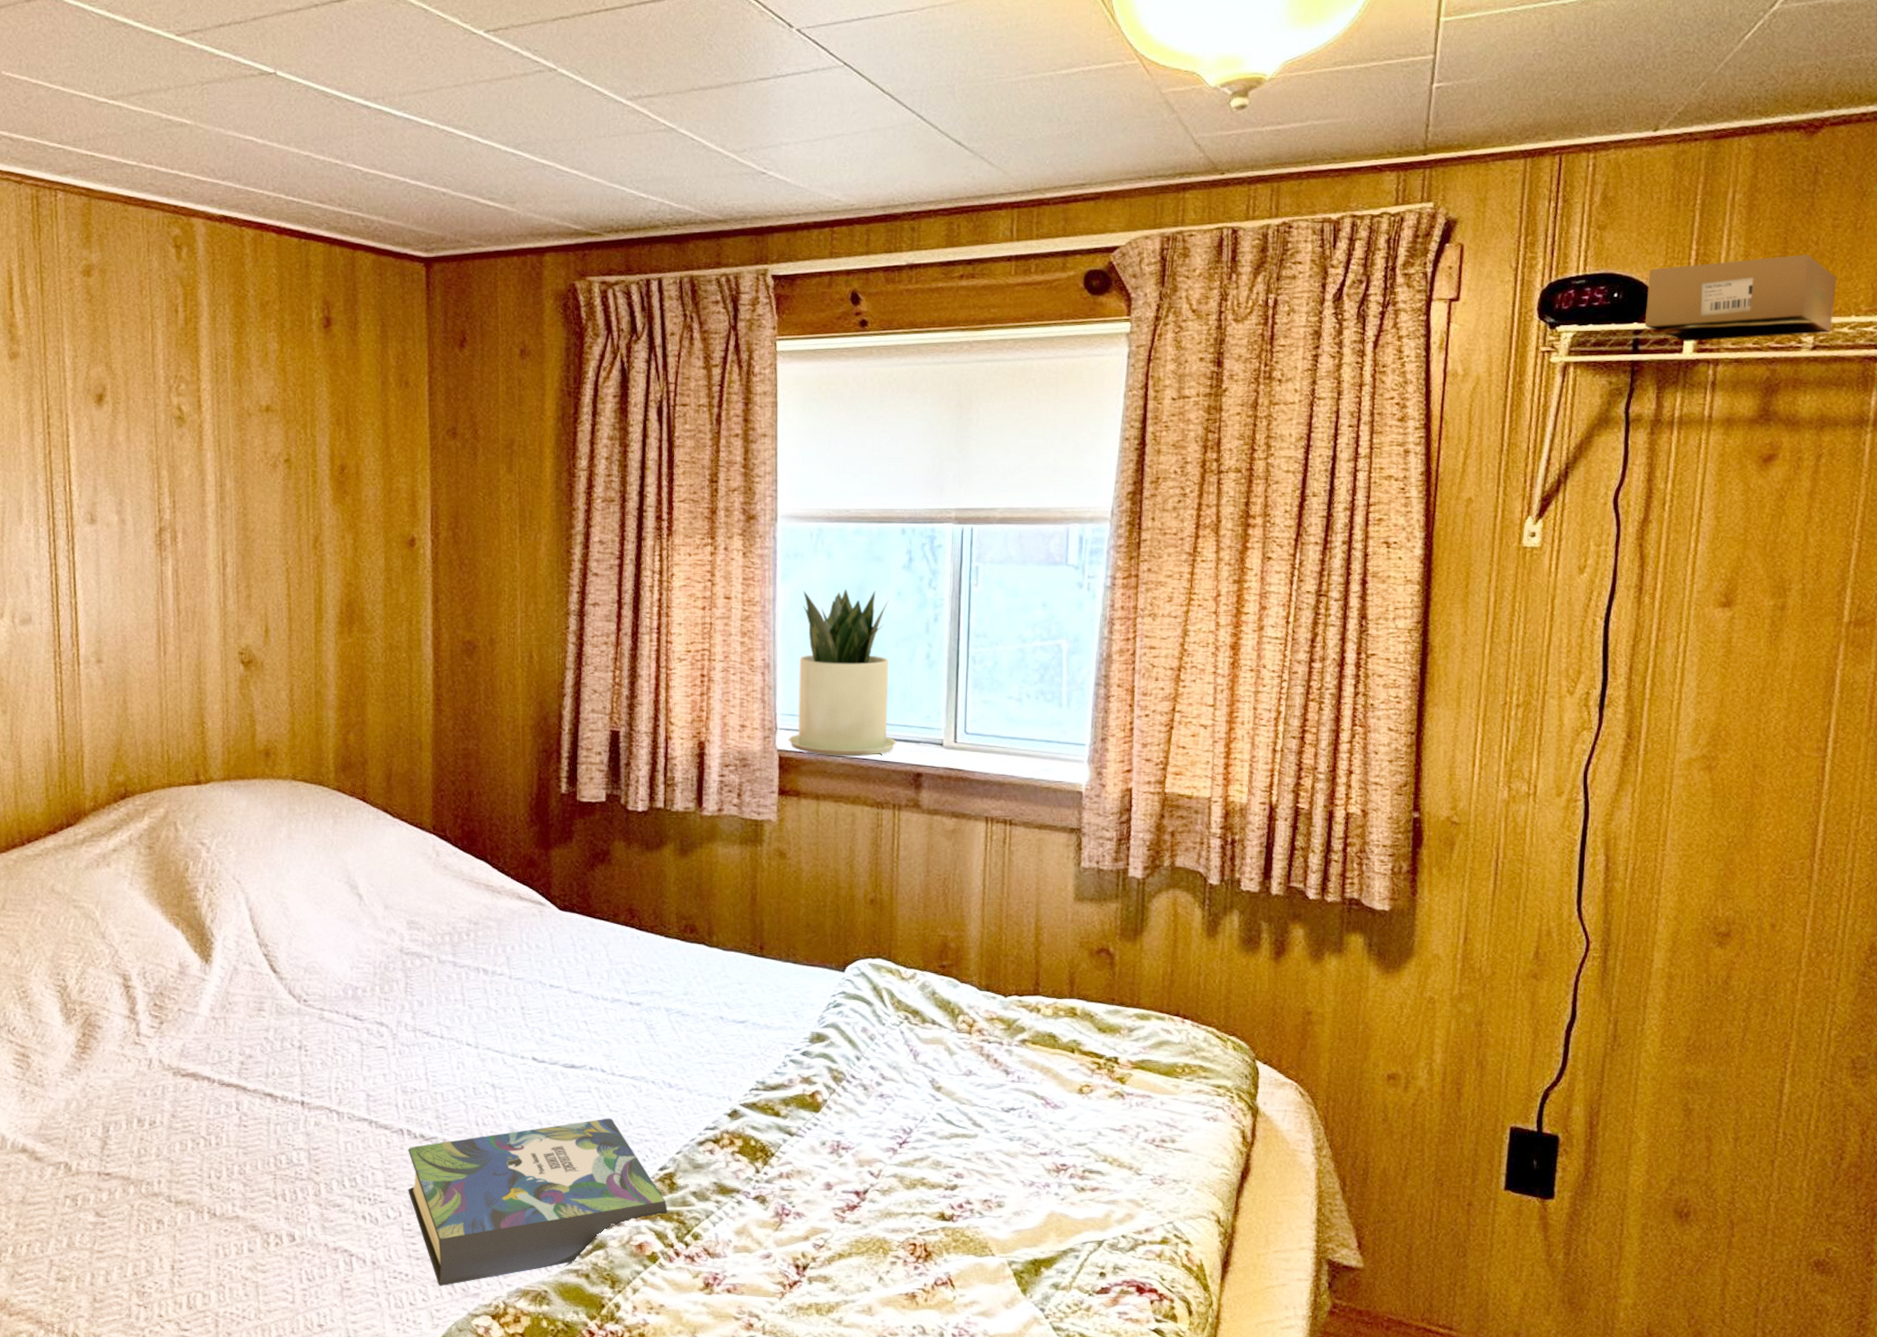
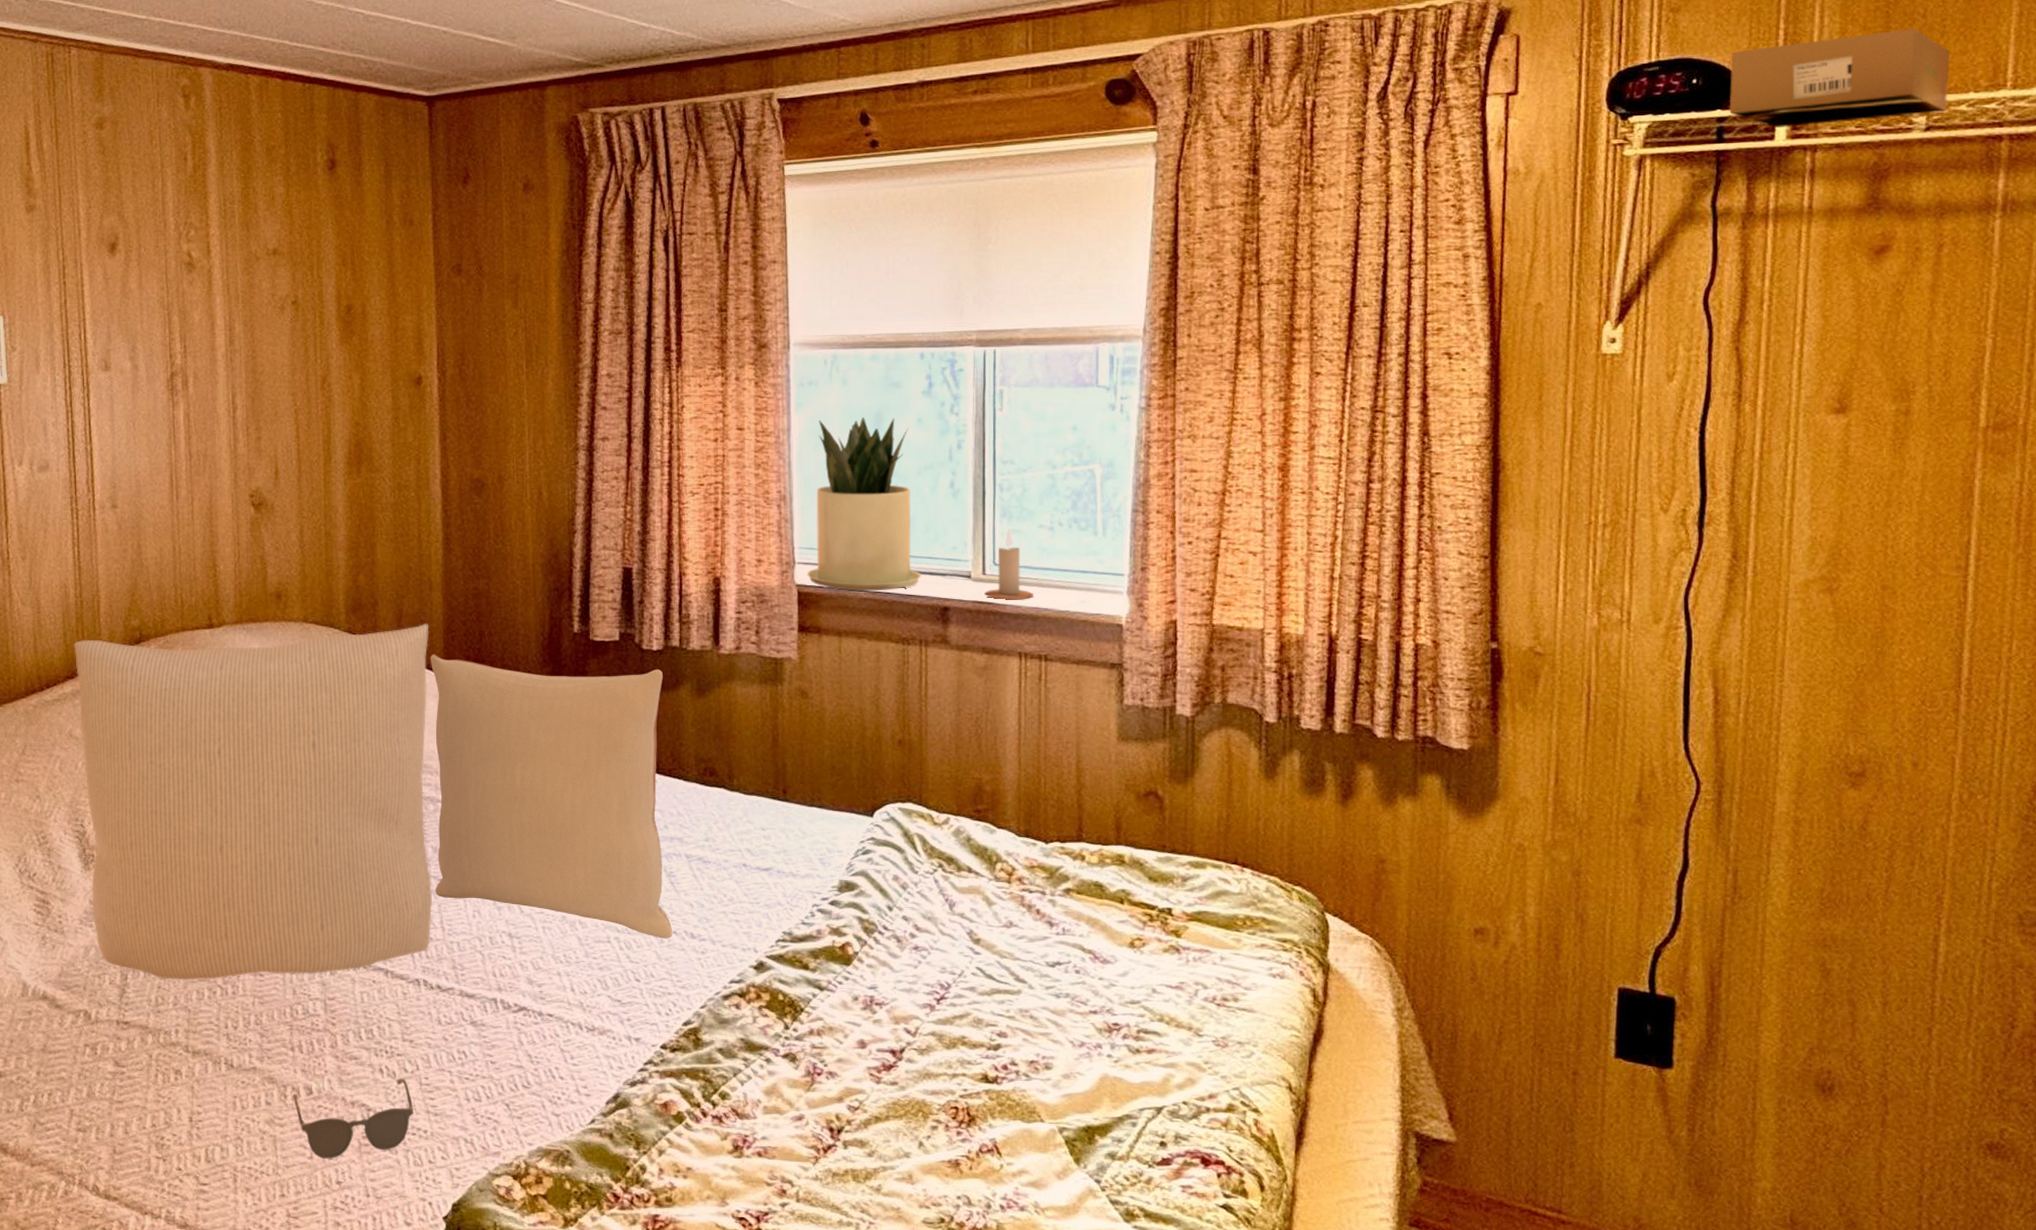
pillow: none [56,782,419,1132] -> present [74,623,433,980]
sunglasses: none [277,1224,396,1303] -> present [294,1078,414,1159]
book: present [408,1118,669,1286] -> none [425,969,694,1144]
pillow: none [419,813,651,1088] -> present [430,654,673,939]
candle: none [955,699,1002,767] -> present [984,529,1034,600]

